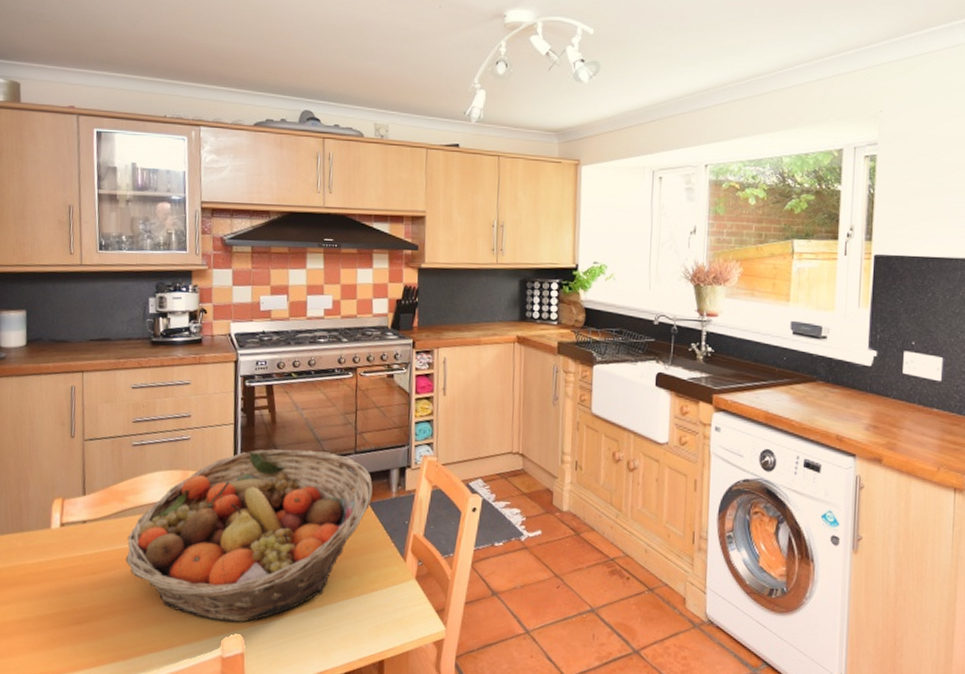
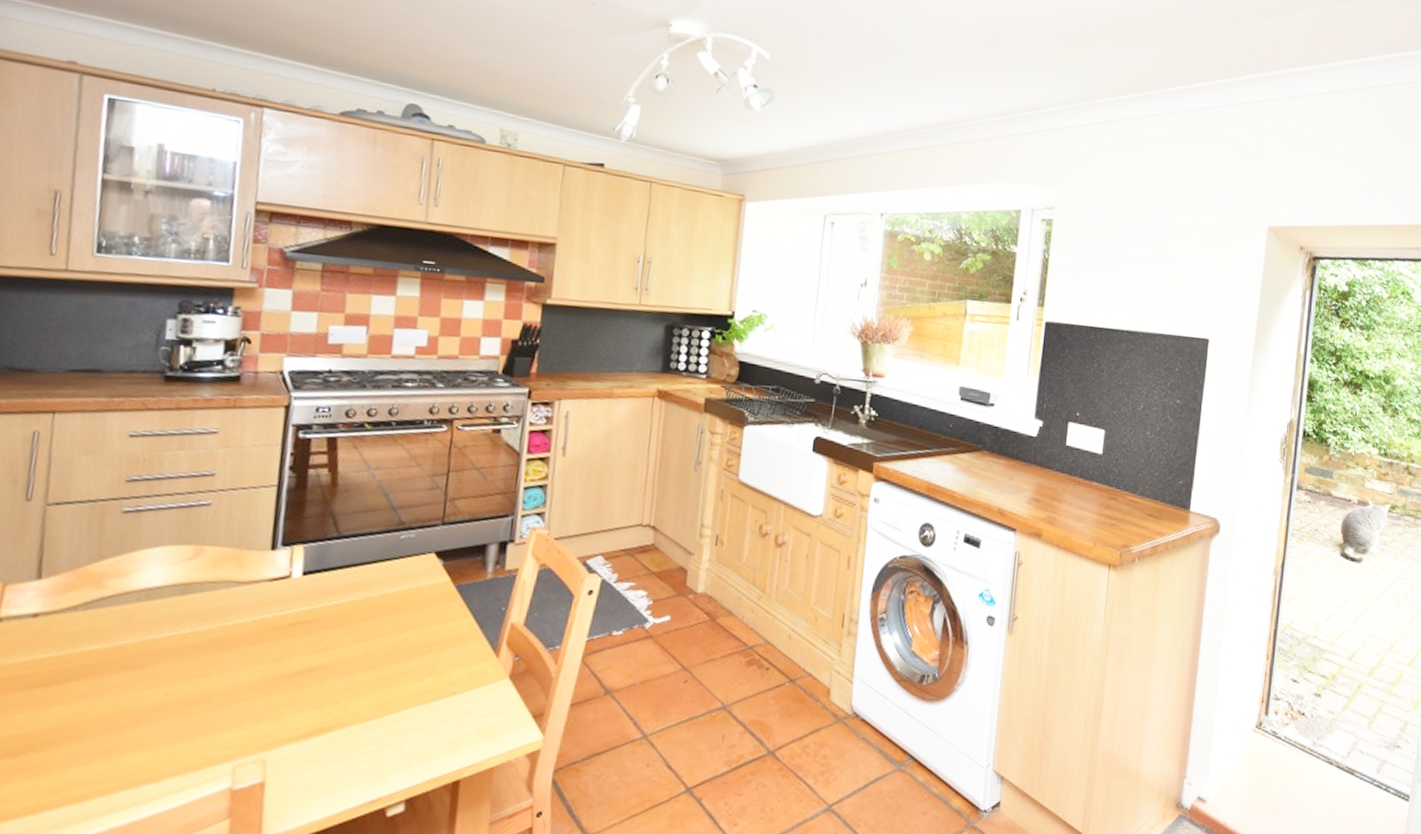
fruit basket: present [125,449,373,622] -> none [95,518,463,743]

